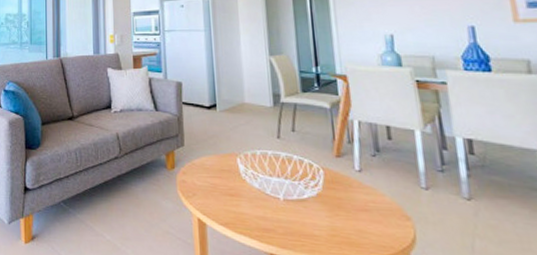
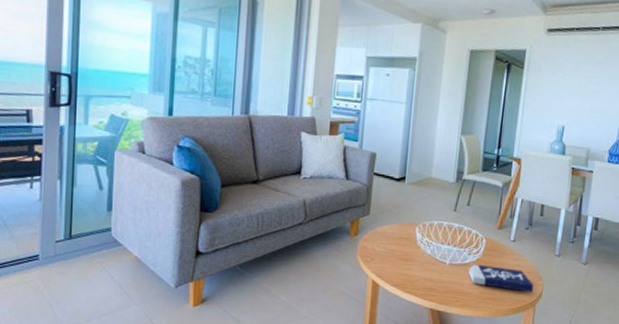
book: none [309,200,402,237] -> present [468,264,535,293]

